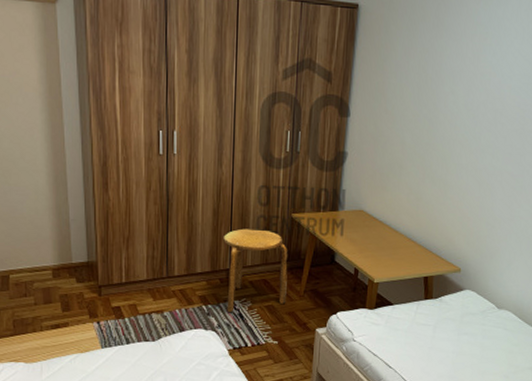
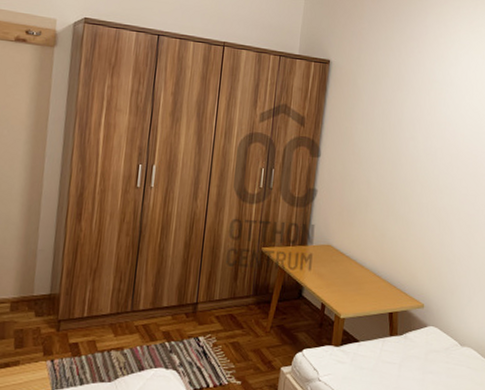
stool: present [223,228,288,312] -> none [190,261,257,349]

